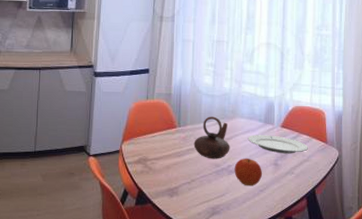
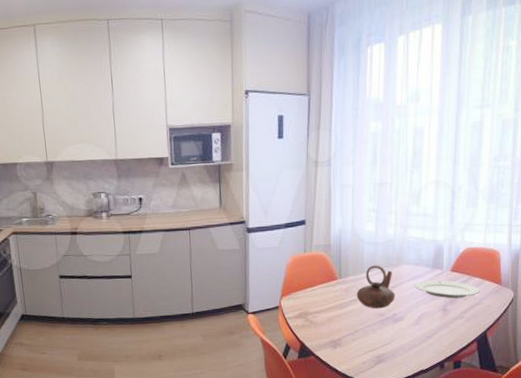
fruit: present [234,158,263,186] -> none [400,305,431,333]

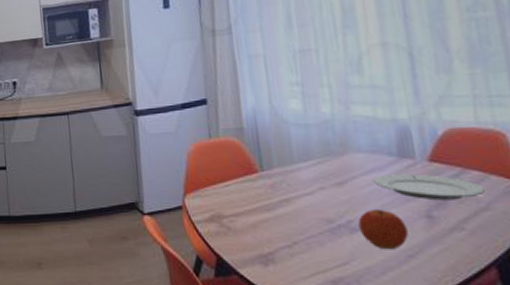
teapot: present [356,265,395,309] -> none [287,153,347,213]
fruit: none [400,305,431,333] -> present [358,208,409,250]

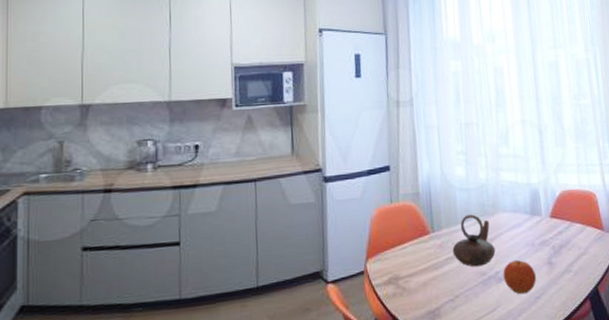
teapot: none [287,153,347,213] -> present [452,214,496,267]
plate: present [373,174,485,201] -> none [514,228,583,250]

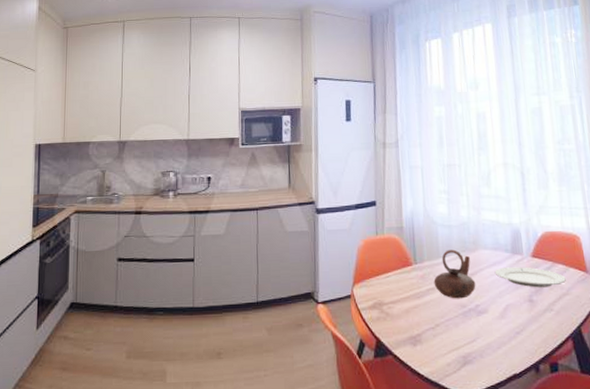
fruit: present [503,259,537,295] -> none [483,295,517,329]
plate: none [514,228,583,250] -> present [494,267,566,288]

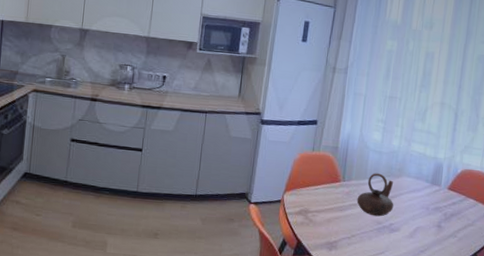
plate: present [494,267,566,288] -> none [412,195,474,217]

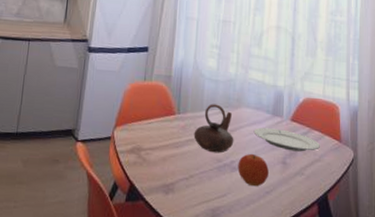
fruit: none [396,217,425,246] -> present [237,153,270,187]
plate: none [412,195,474,217] -> present [253,127,320,152]

